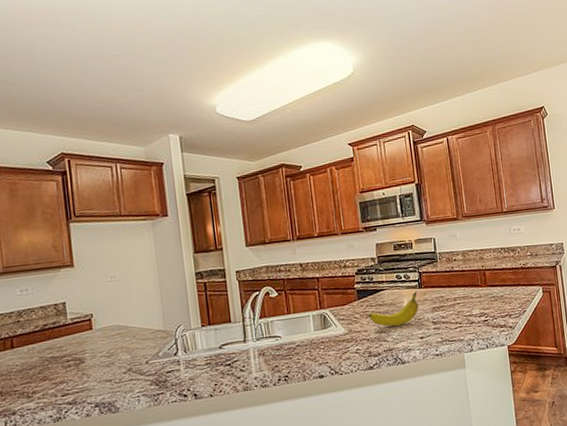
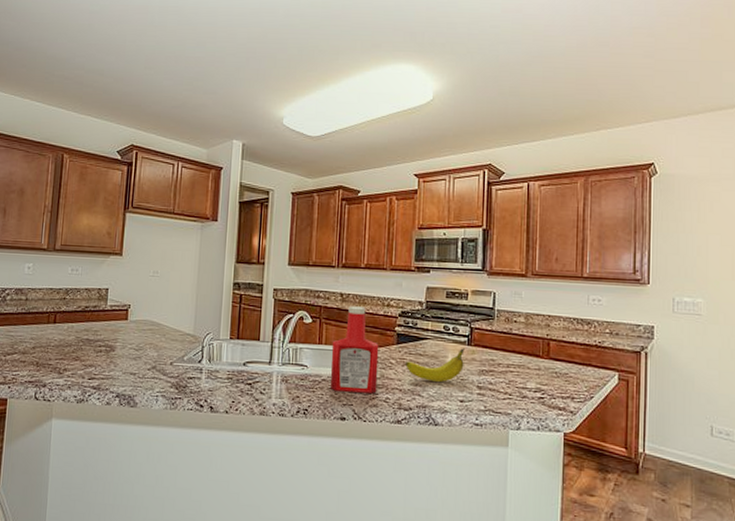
ketchup bottle: none [299,272,348,354] -> present [329,306,379,394]

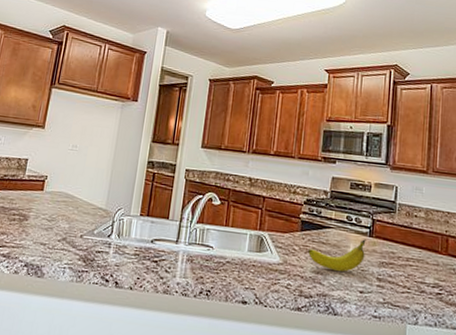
ketchup bottle: present [329,306,379,394] -> none [233,191,284,279]

